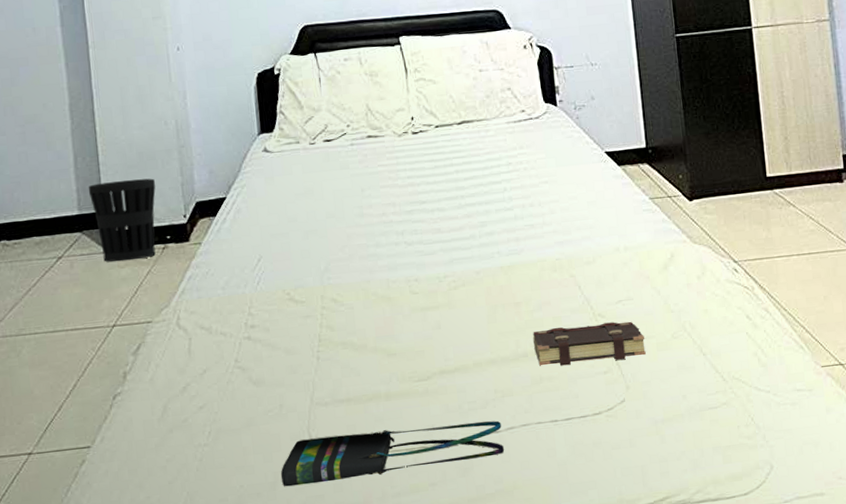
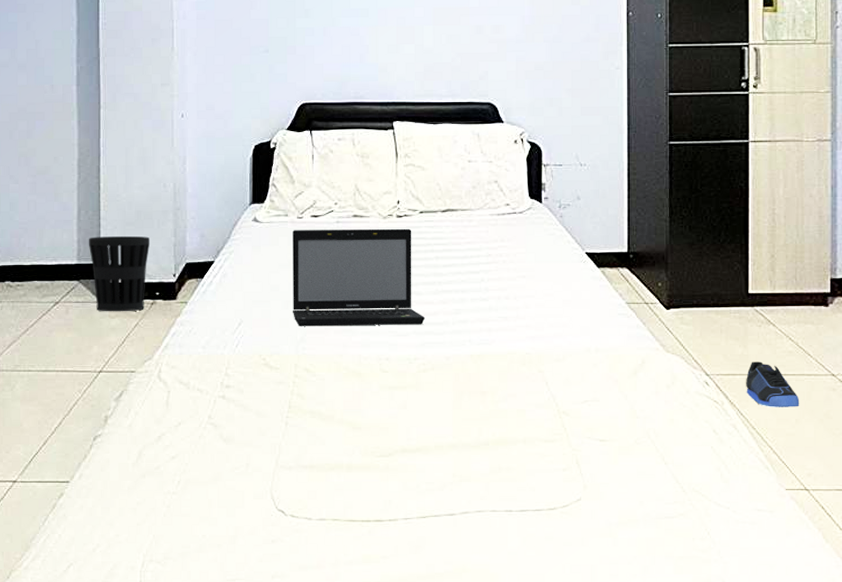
tote bag: present [281,420,505,487] -> none [242,499,457,542]
laptop: none [306,144,451,256] -> present [292,228,425,326]
book: present [533,321,646,366] -> none [496,420,607,459]
sneaker: none [773,243,826,287] -> present [746,361,800,407]

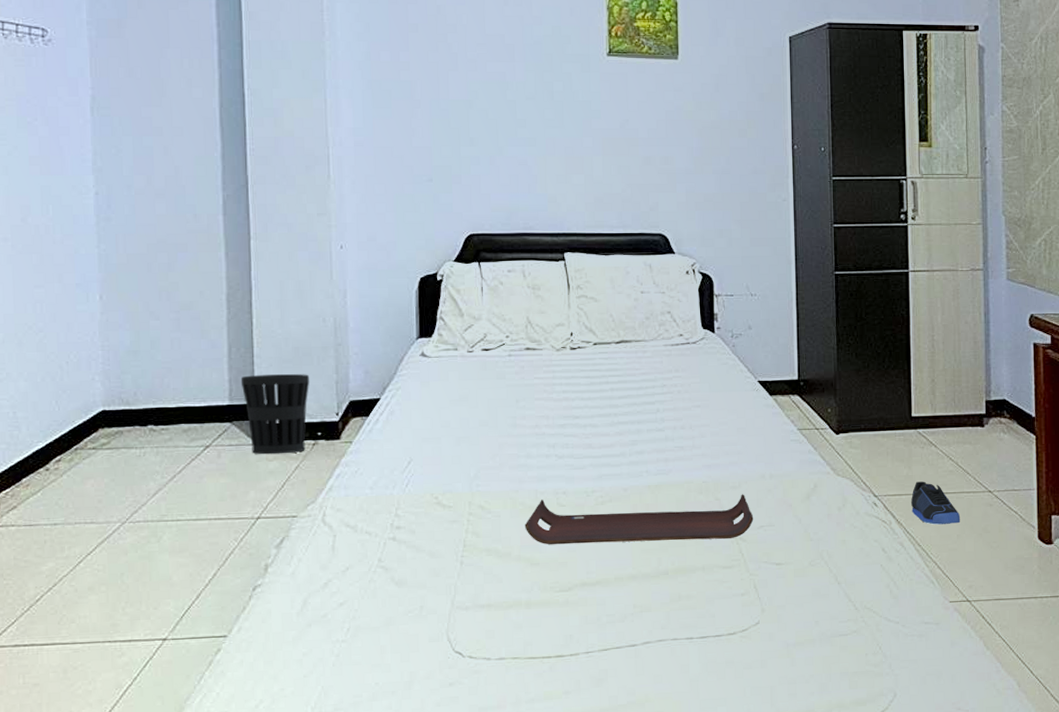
laptop: present [292,228,425,326] -> none [463,360,601,463]
serving tray: none [348,365,578,412] -> present [524,494,754,545]

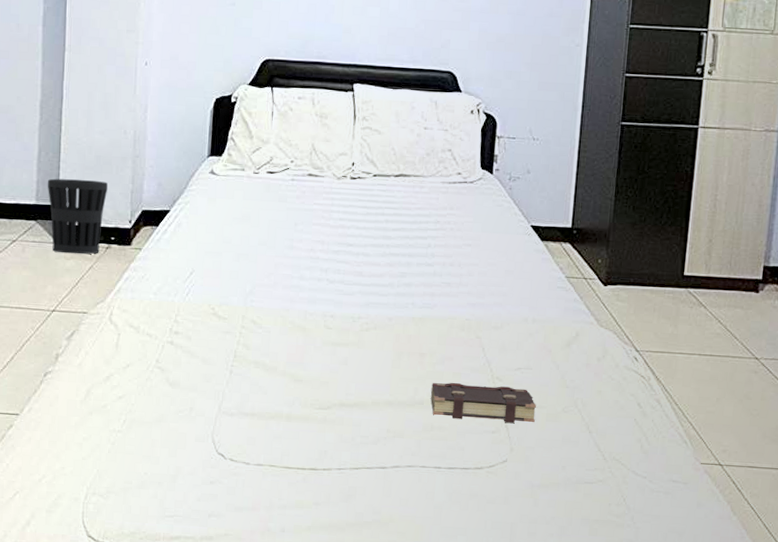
serving tray: present [524,494,754,545] -> none [292,320,512,377]
book: none [675,546,783,586] -> present [431,382,536,423]
sneaker: present [911,481,961,525] -> none [672,341,723,387]

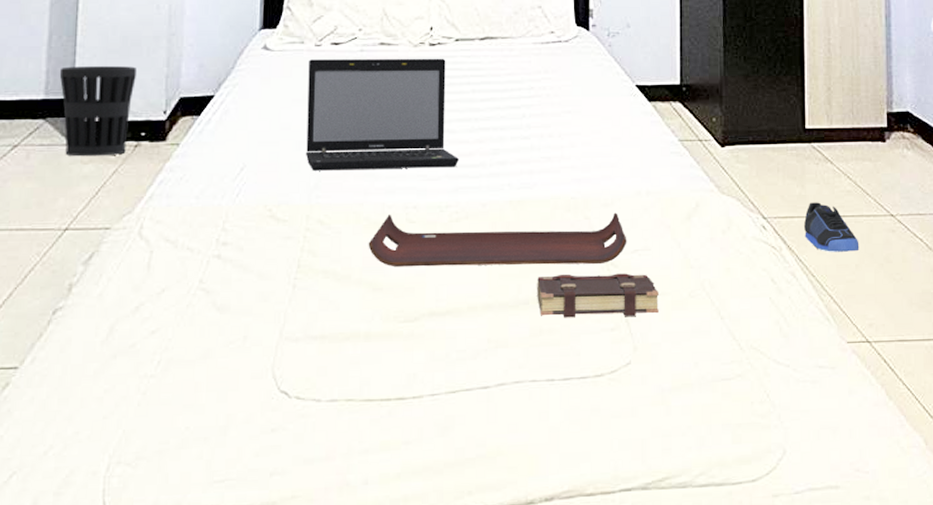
laptop: none [243,185,371,286] -> present [306,58,459,171]
serving tray: none [292,320,512,377] -> present [368,212,627,267]
sneaker: none [672,341,723,387] -> present [804,202,860,252]

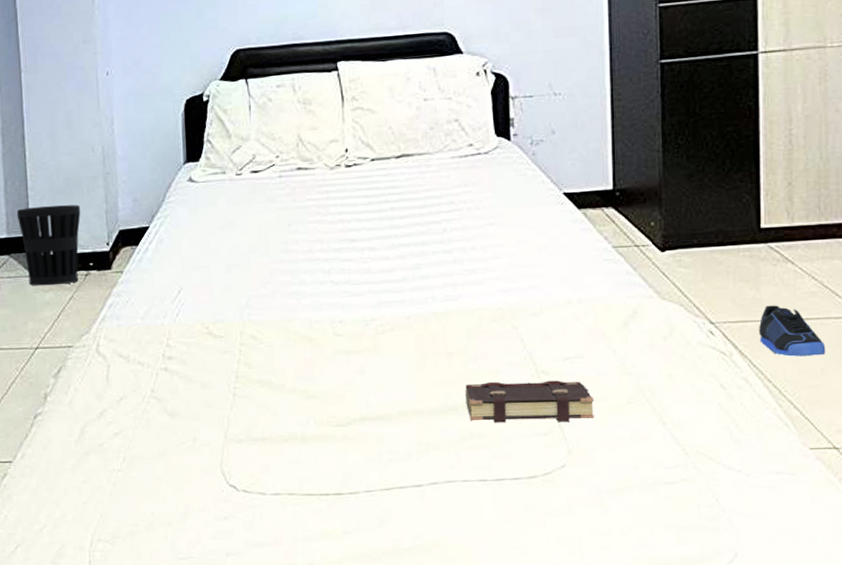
laptop: present [306,58,459,171] -> none [231,178,381,291]
serving tray: present [368,212,627,267] -> none [299,321,558,377]

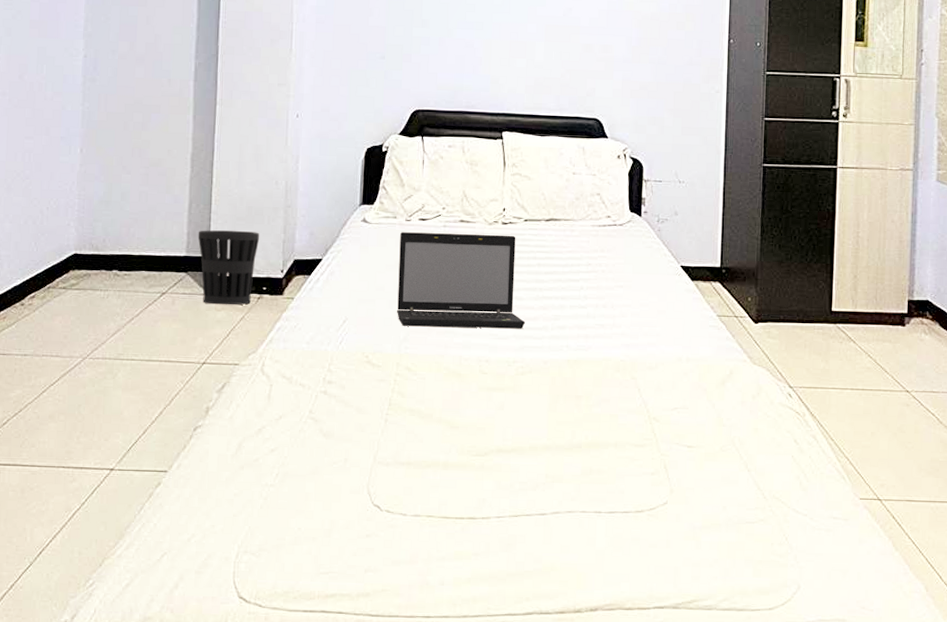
laptop: none [231,178,381,291] -> present [397,232,525,329]
book: present [465,380,594,423] -> none [589,424,694,464]
sneaker: present [759,305,826,357] -> none [826,376,876,421]

